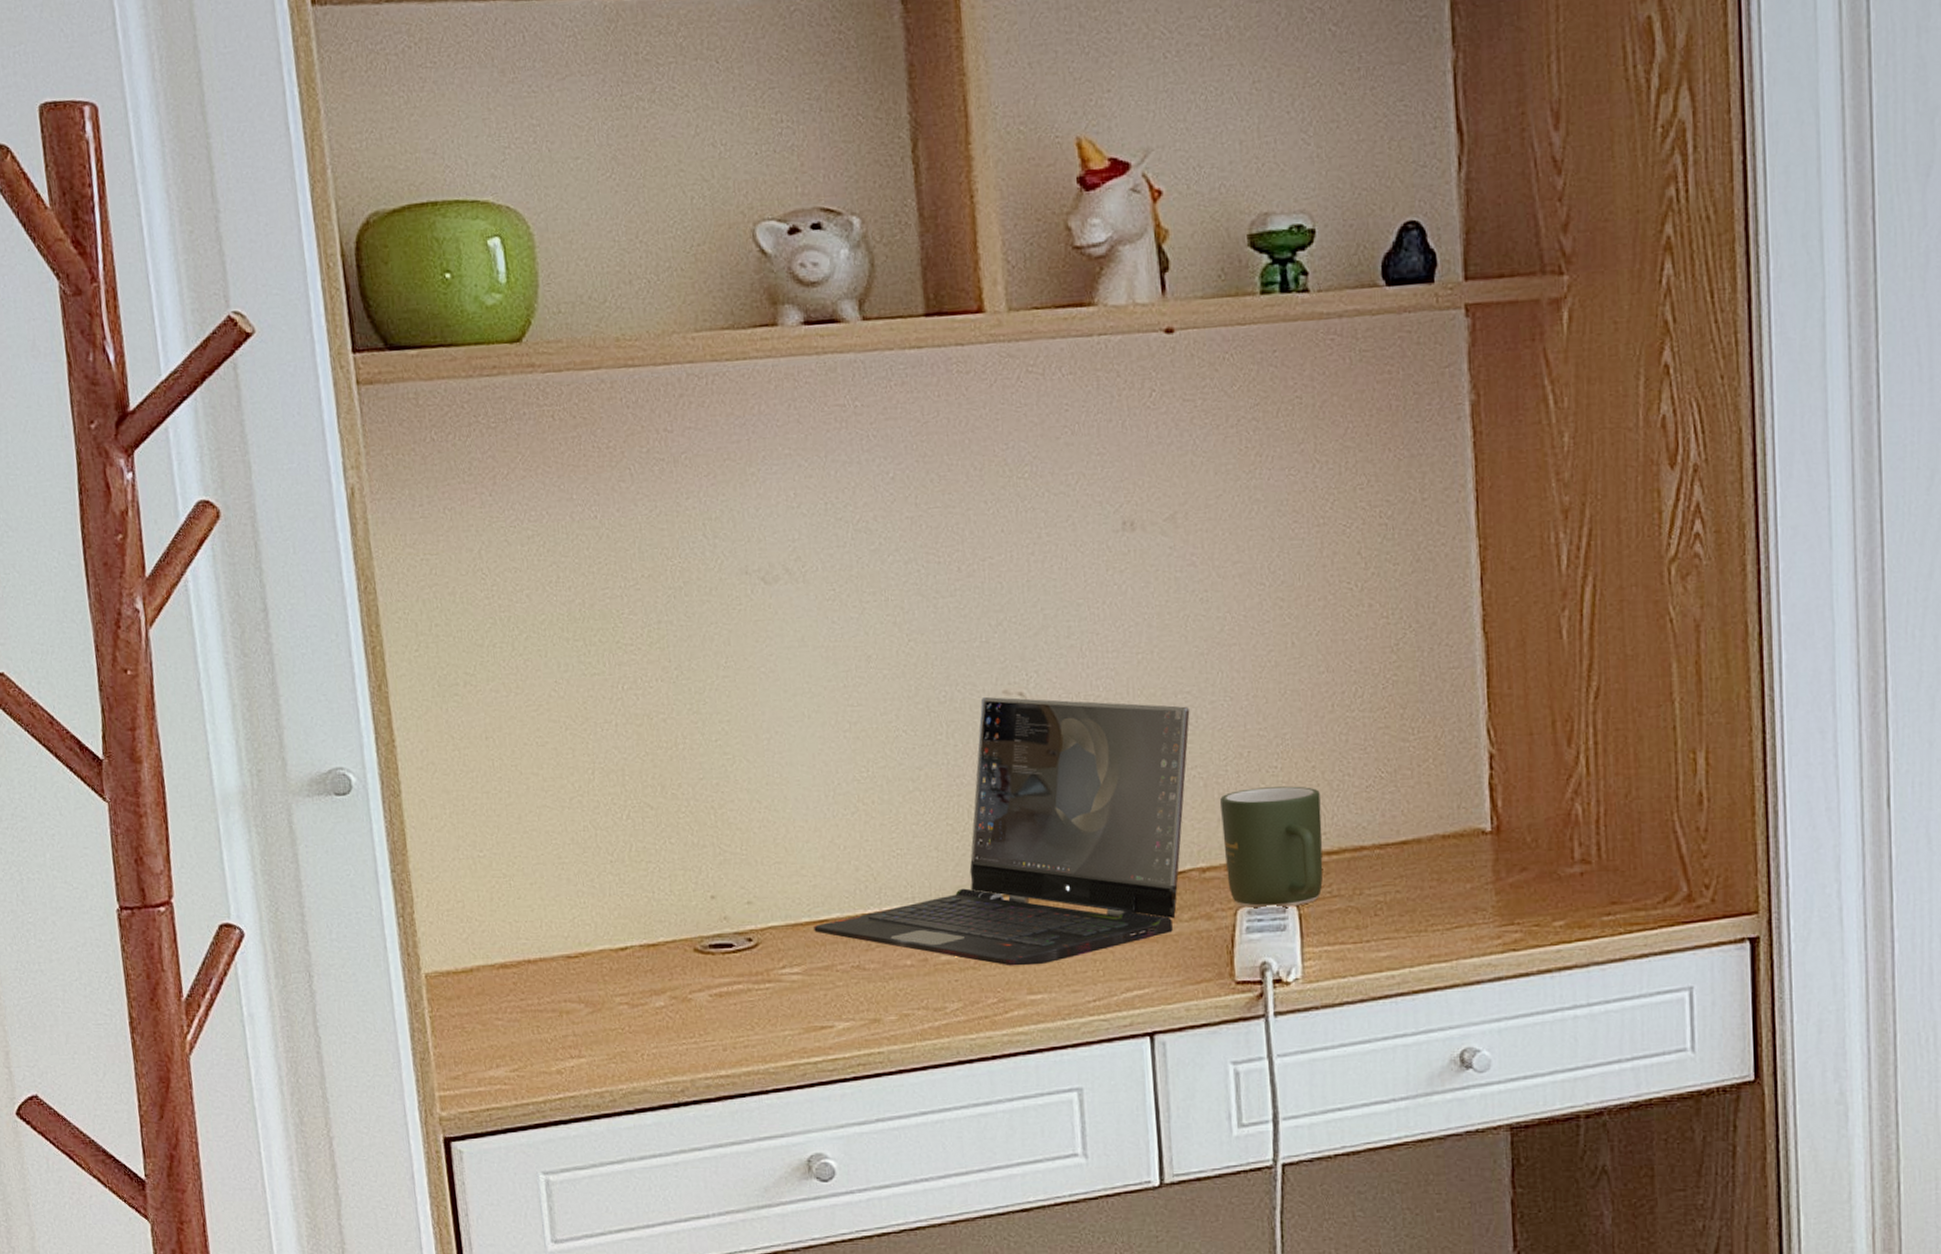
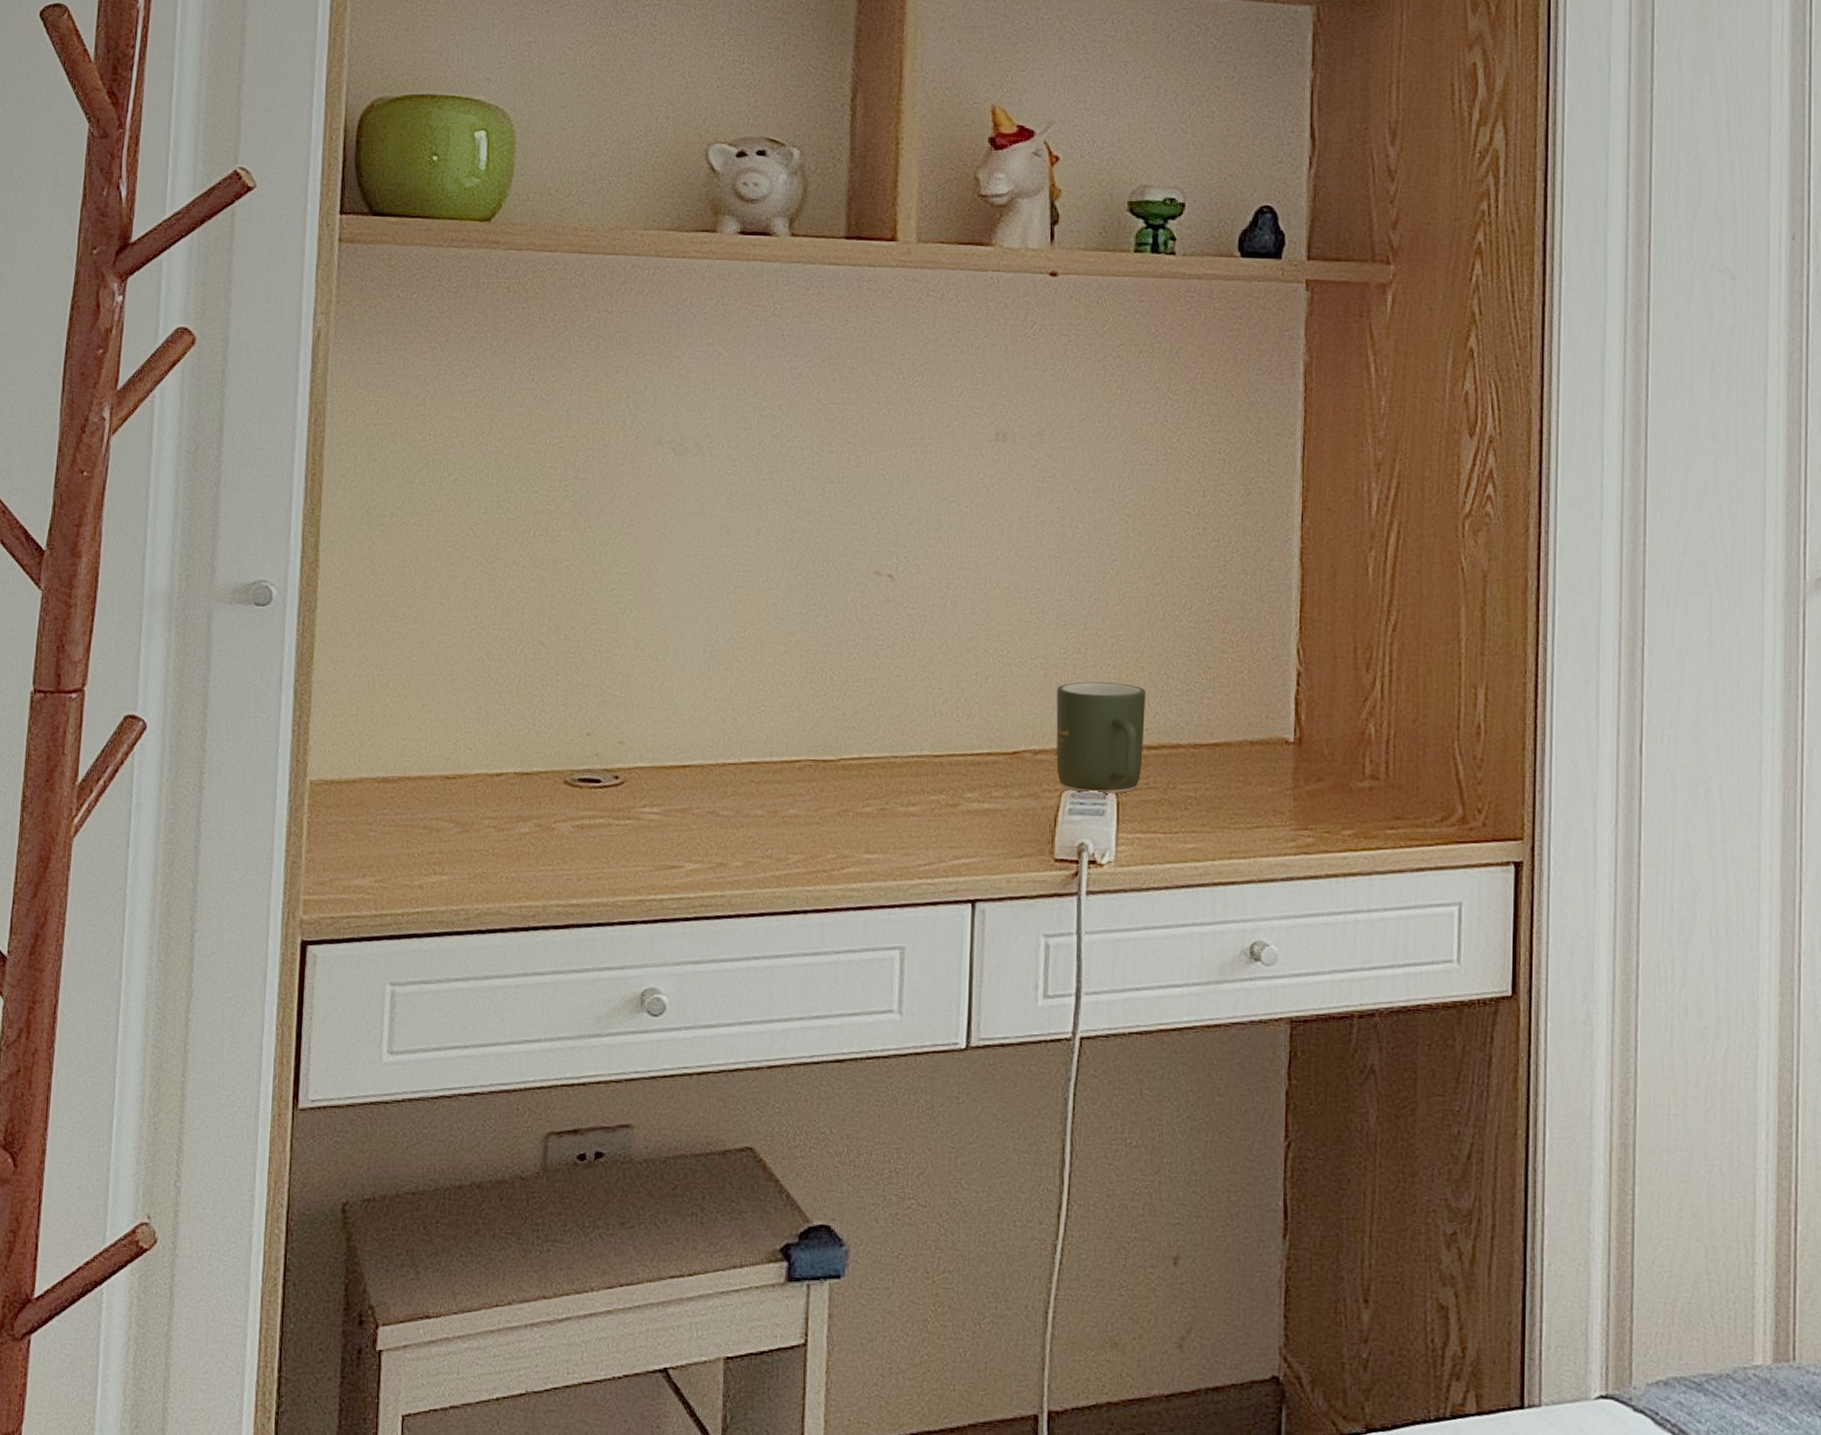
laptop computer: present [814,696,1190,966] -> none [677,575,1038,827]

